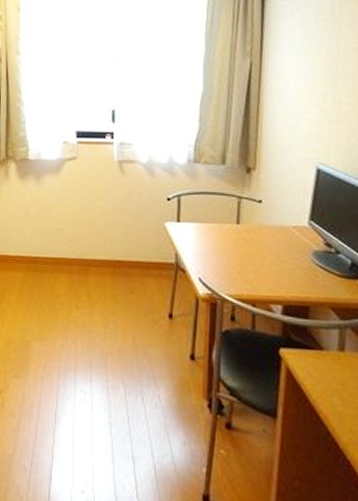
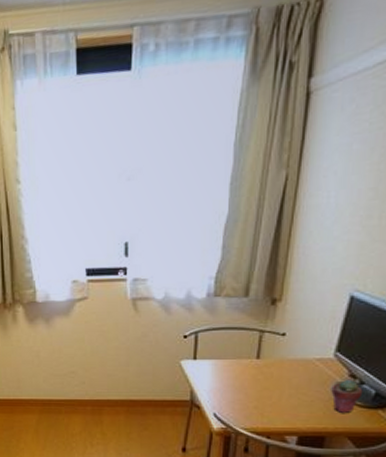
potted succulent: none [309,249,340,282] -> present [331,380,363,413]

